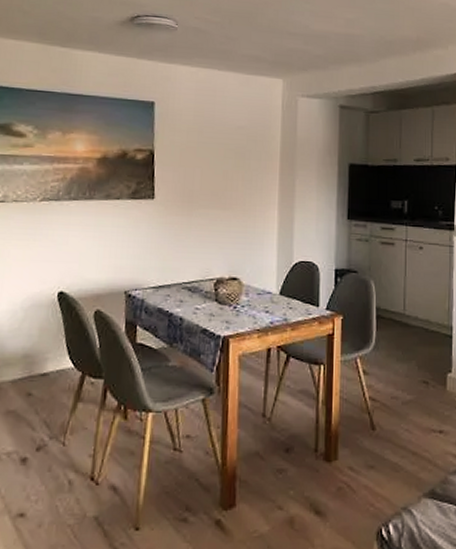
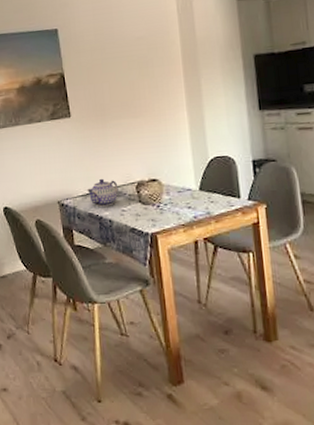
teapot: none [159,270,195,302] -> present [86,178,119,207]

